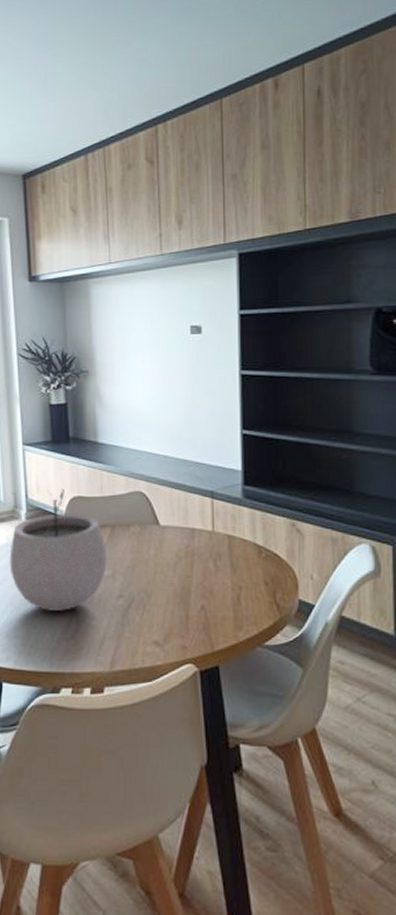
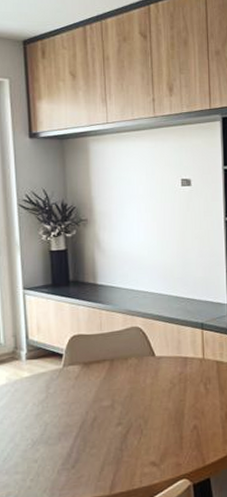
plant pot: present [9,489,108,612] -> none [10,329,107,444]

